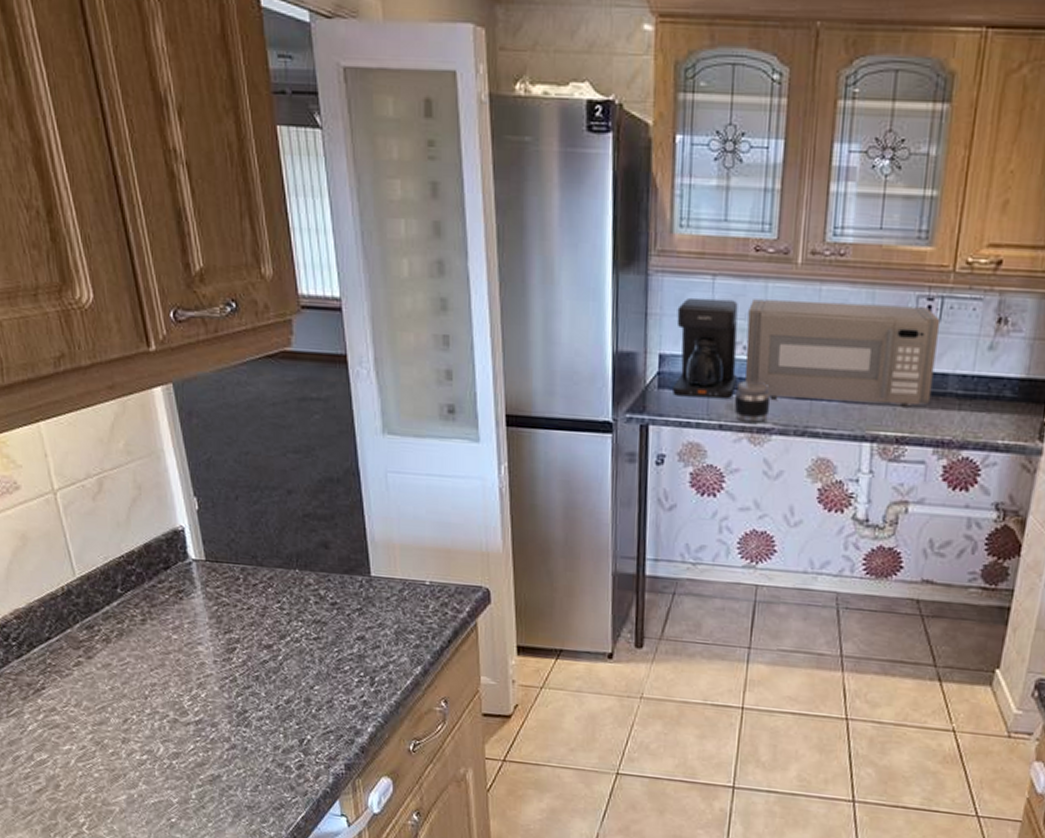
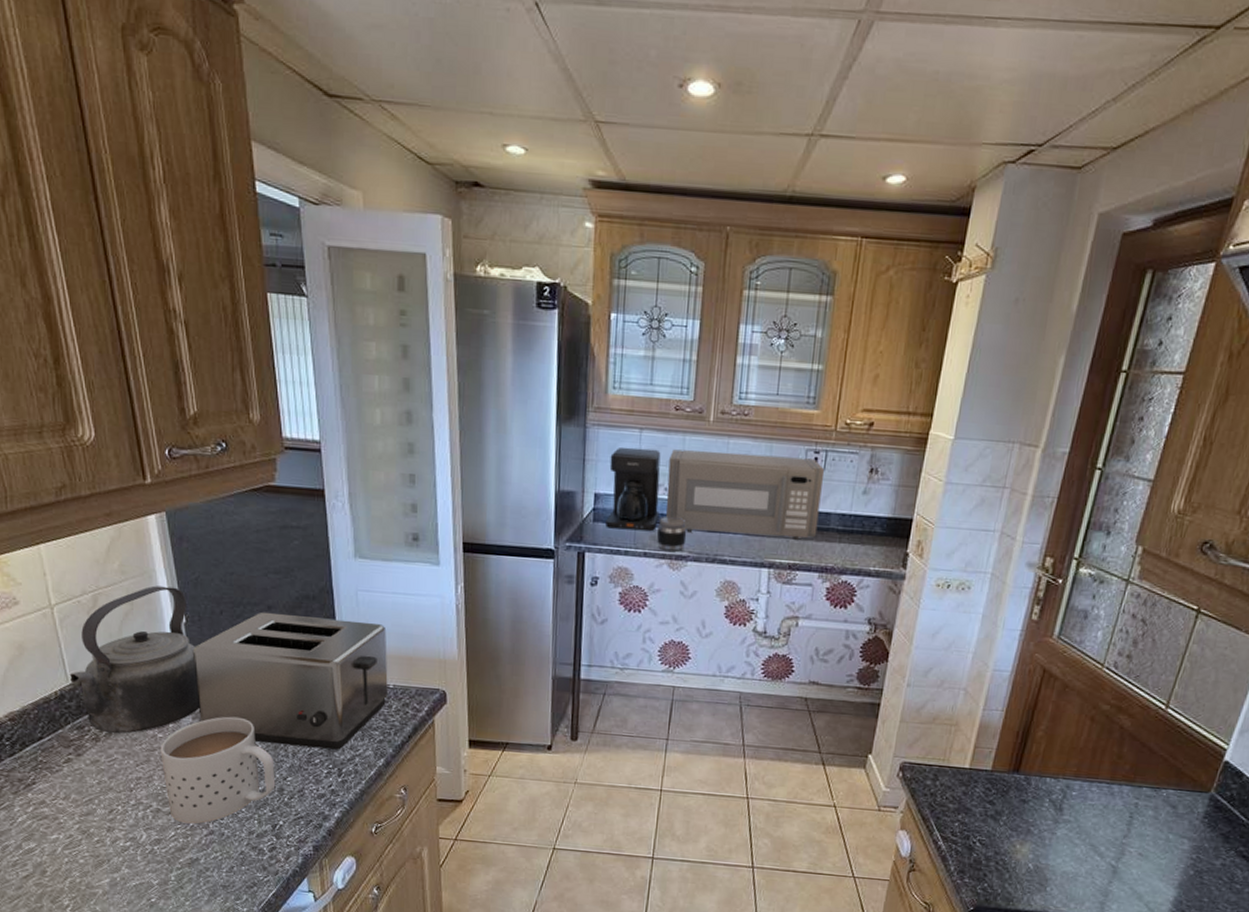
kettle: none [77,467,218,634] -> present [70,585,201,734]
mug: none [175,616,302,737] -> present [160,716,276,824]
toaster: none [206,497,424,656] -> present [192,612,388,750]

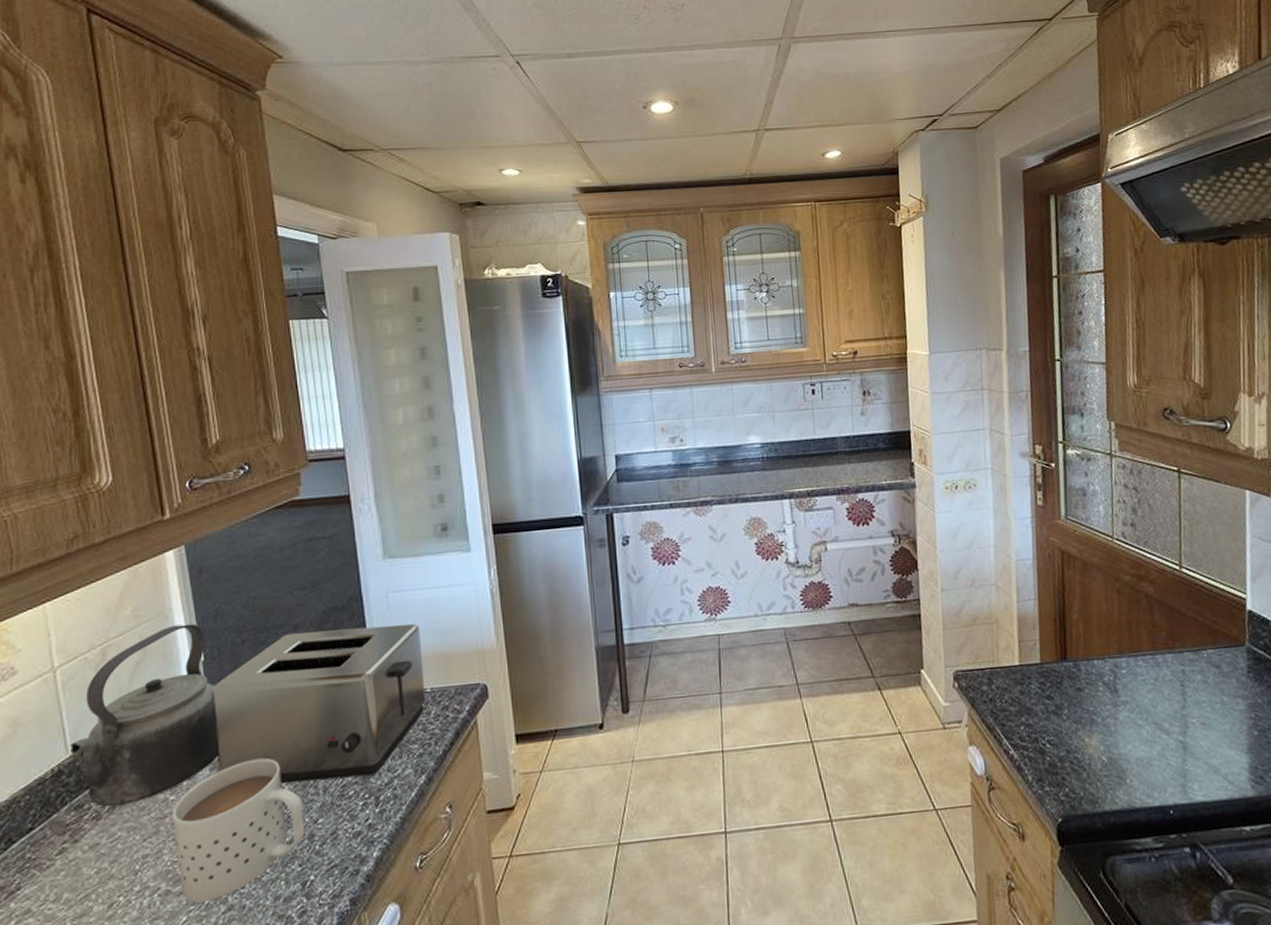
coffee maker: present [605,446,661,532] -> none [625,405,679,486]
jar: present [657,516,687,552] -> none [679,464,708,499]
microwave: present [665,449,825,541] -> none [680,391,828,478]

